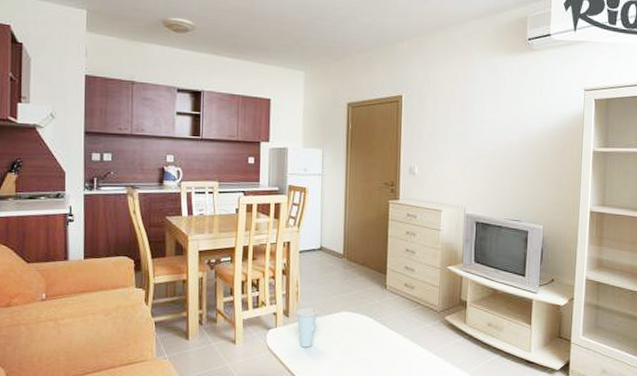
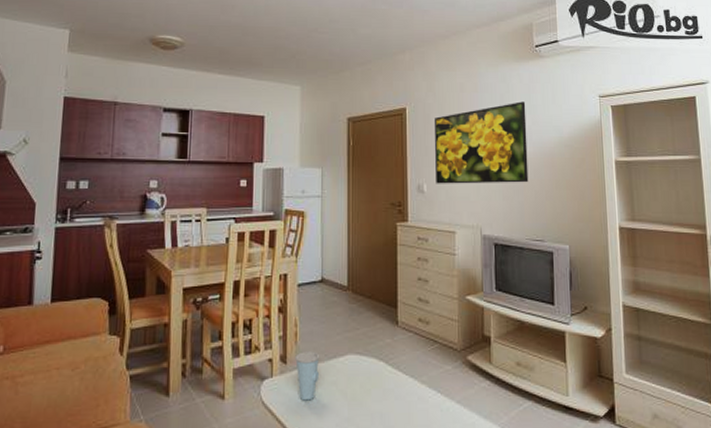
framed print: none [426,92,515,169] -> present [435,101,529,184]

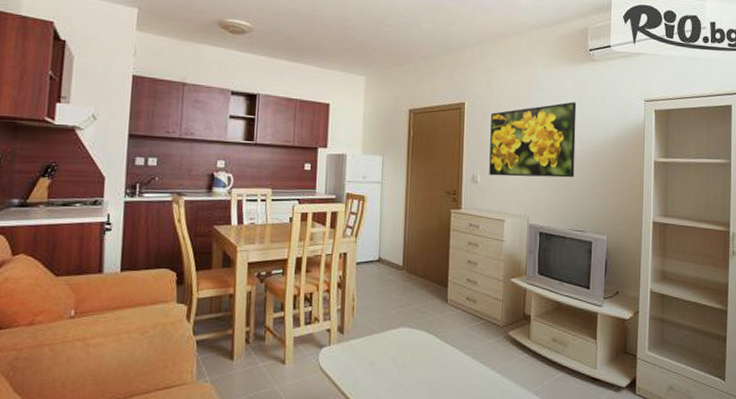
cup: present [295,351,320,401] -> none [352,324,375,367]

